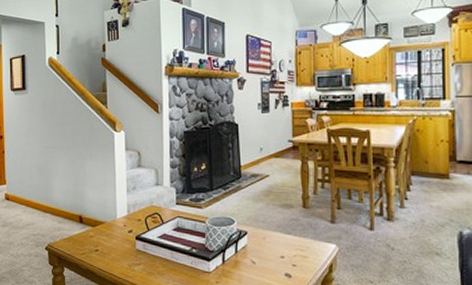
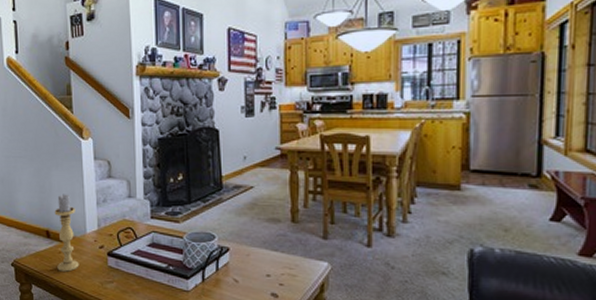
candle holder: none [87,182,109,255] -> present [54,194,79,272]

